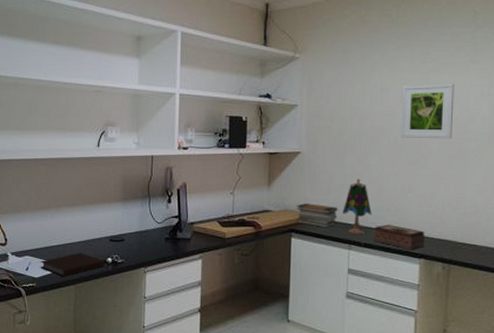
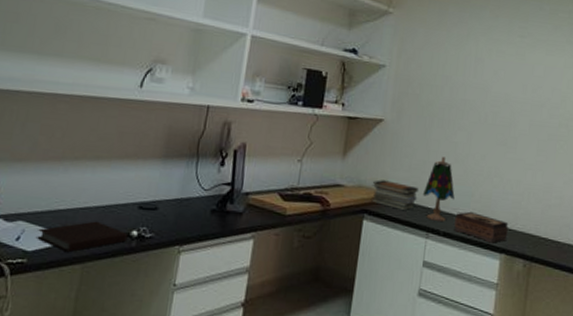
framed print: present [400,83,455,139] -> none [491,59,549,122]

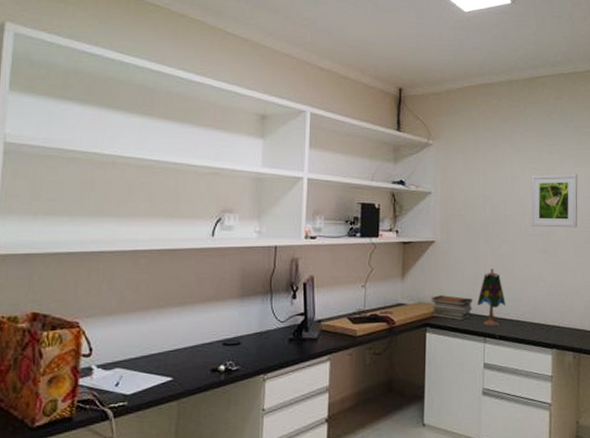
notebook: present [37,221,128,253] -> none [134,361,216,392]
tissue box: present [454,211,509,243] -> none [508,314,556,341]
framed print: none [491,59,549,122] -> present [530,173,578,228]

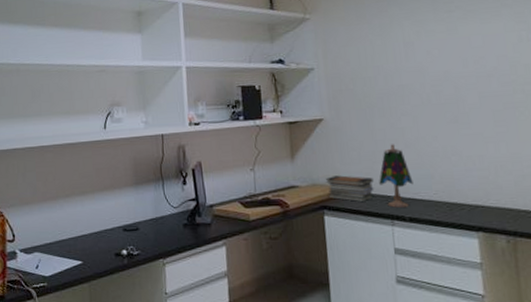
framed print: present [530,173,578,228] -> none [428,31,494,95]

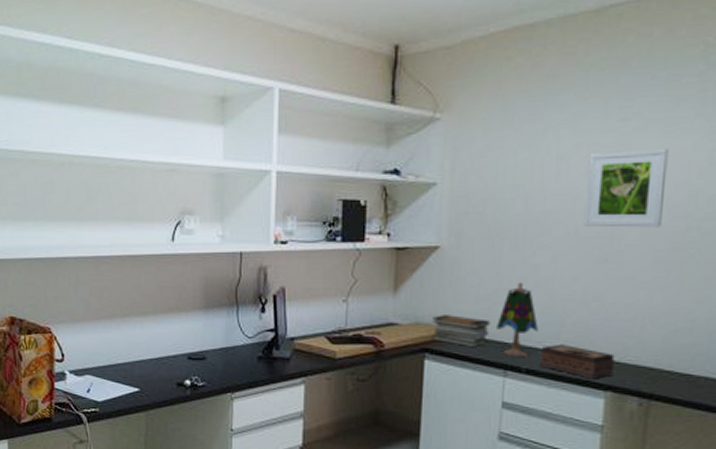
tissue box: none [418,193,481,223] -> present [540,344,615,379]
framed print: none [428,31,494,95] -> present [583,148,669,228]

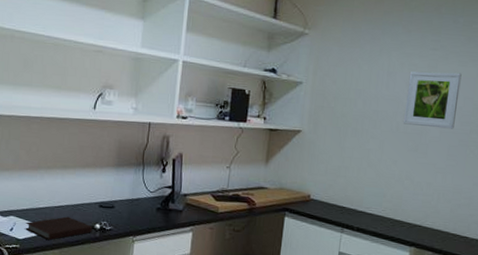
notebook: none [104,372,182,402] -> present [25,216,93,241]
book stack: present [431,315,490,348] -> none [292,183,334,210]
table lamp: present [496,282,538,357] -> none [338,162,368,219]
tissue box: present [540,344,615,379] -> none [367,210,418,238]

